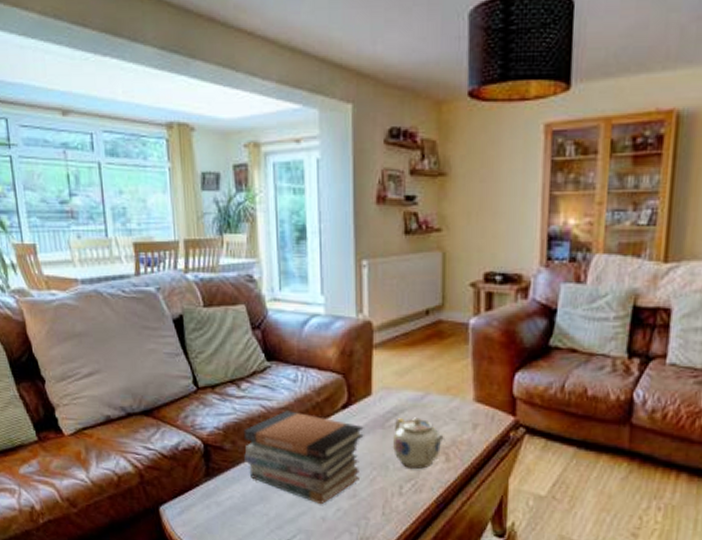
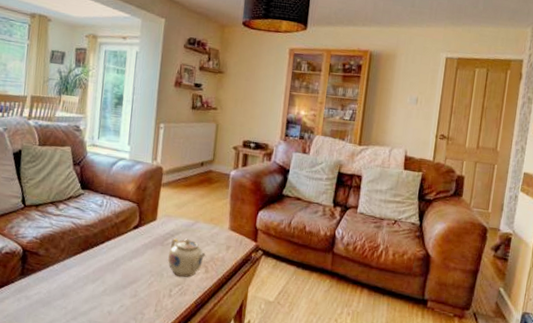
book stack: present [243,410,364,505] -> none [53,227,148,302]

